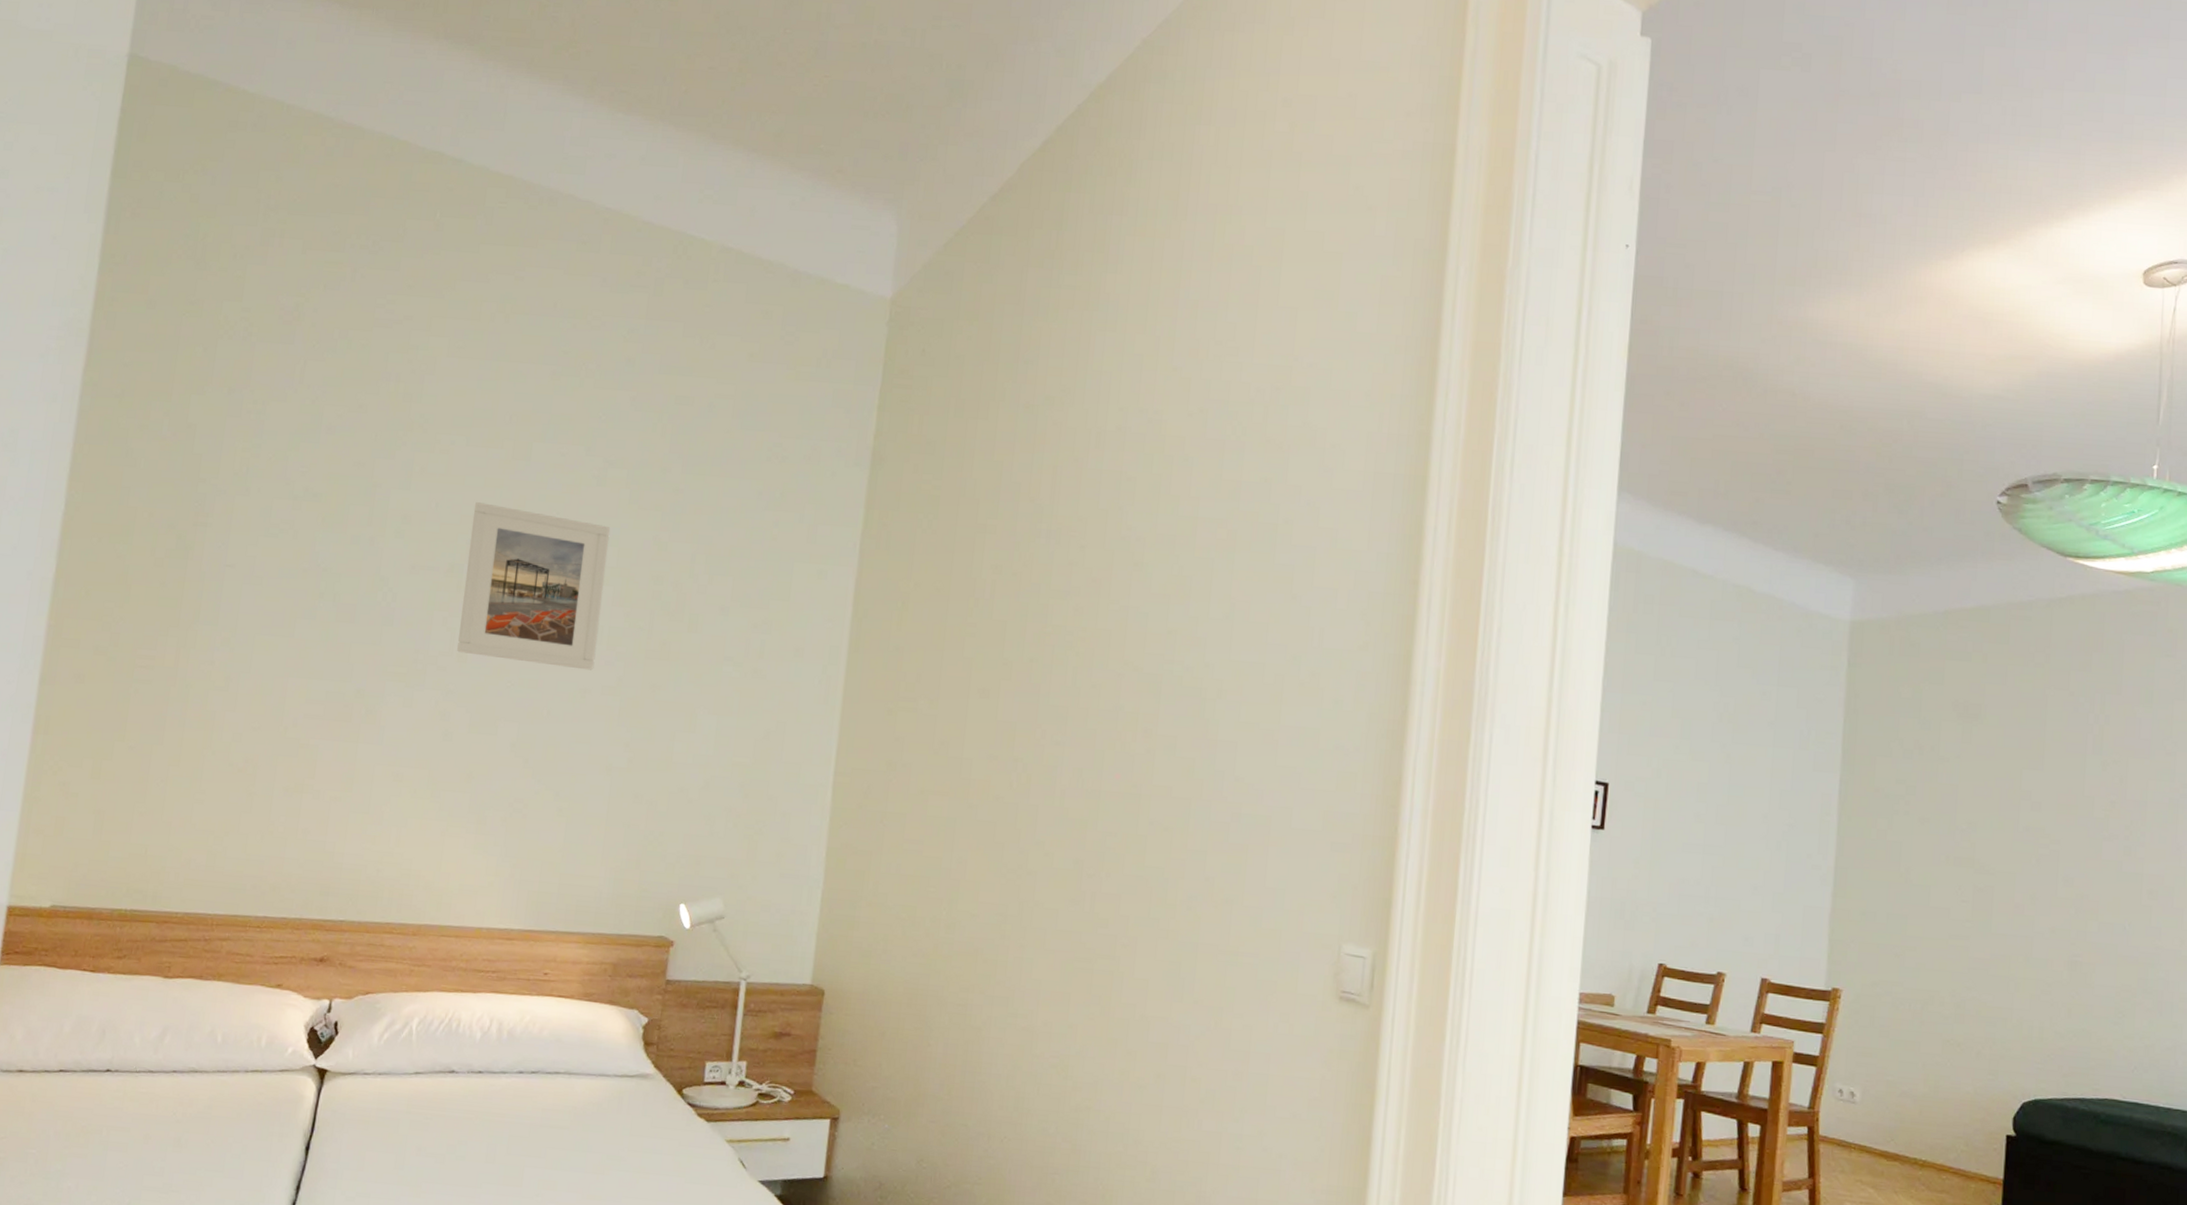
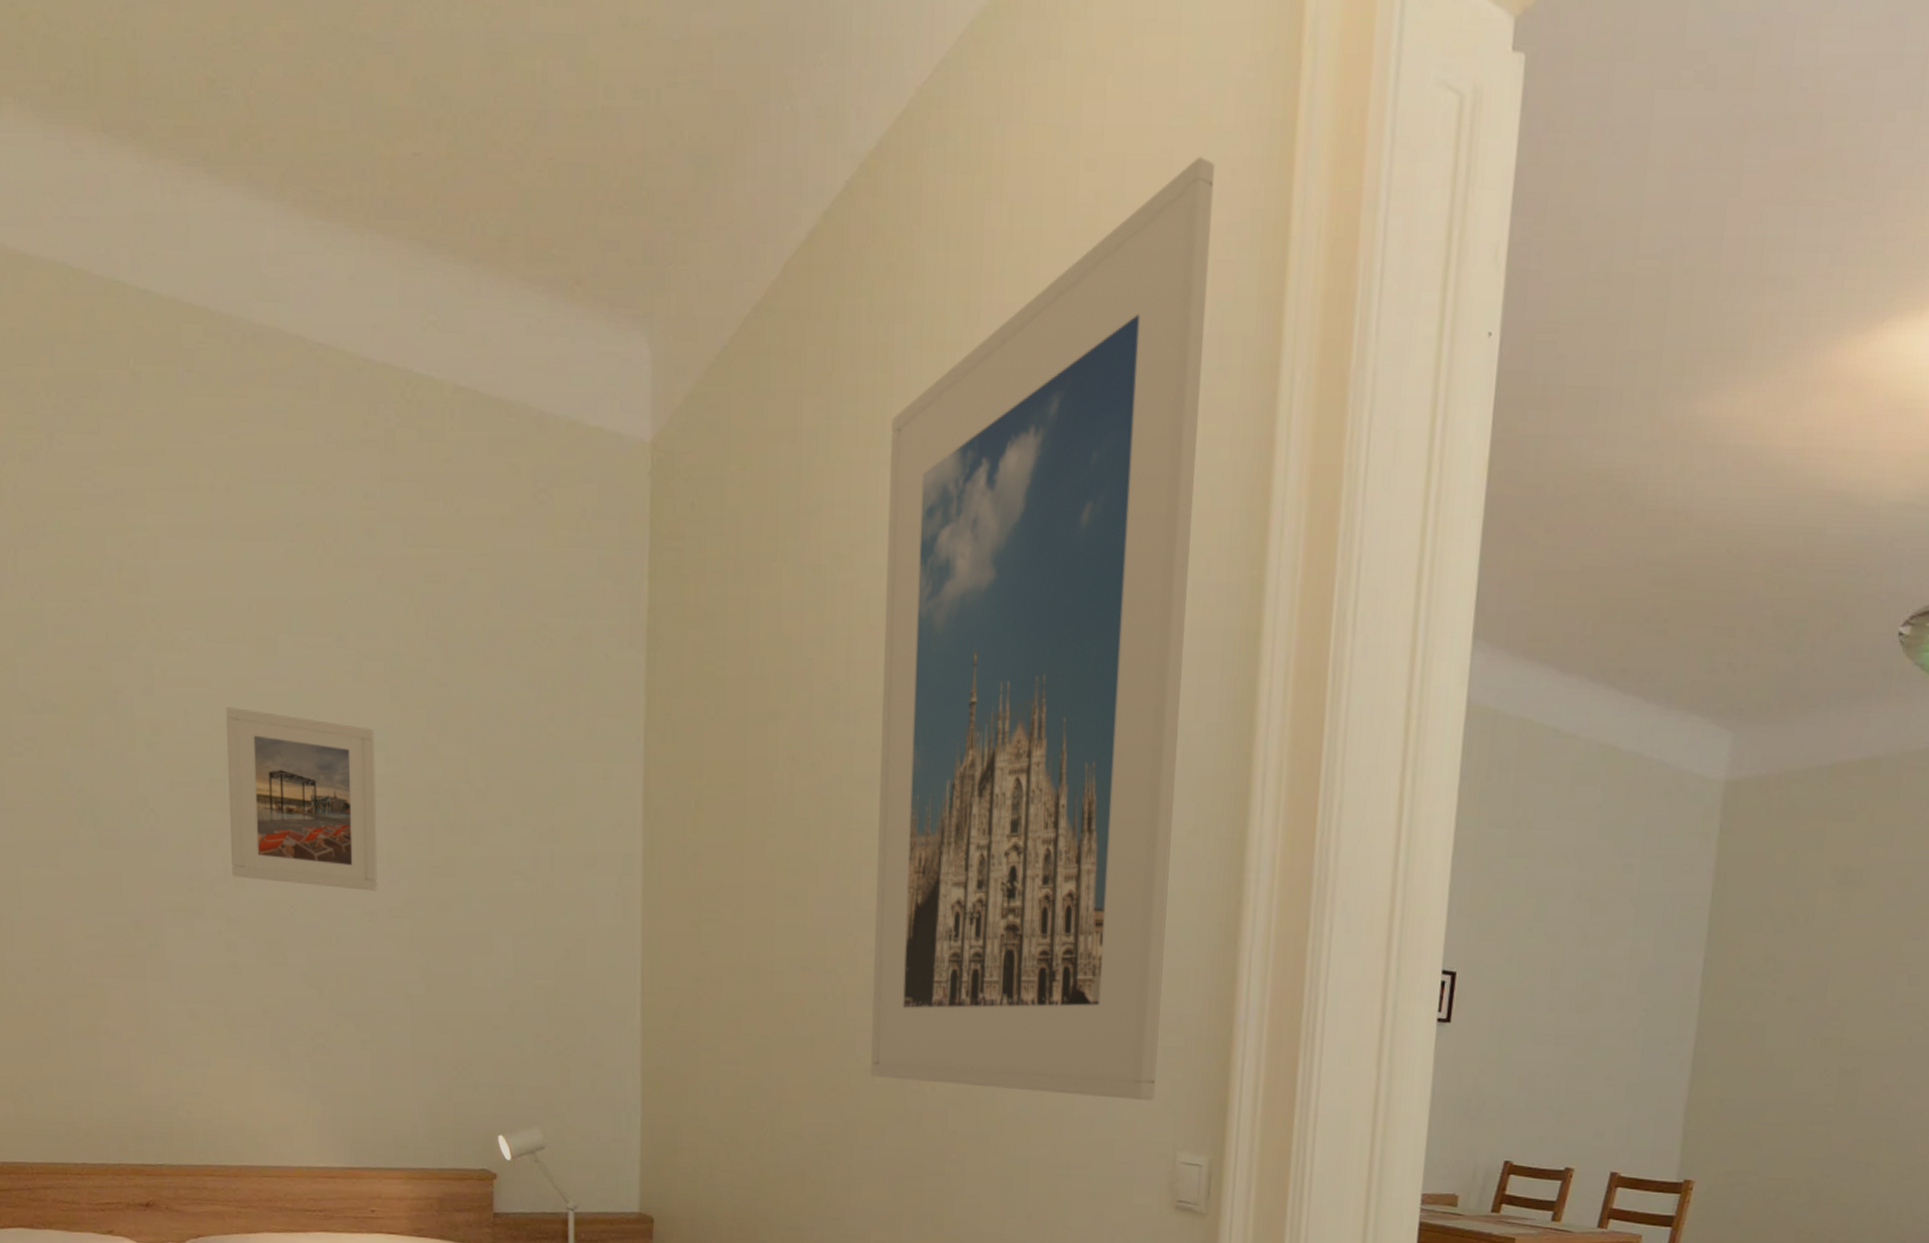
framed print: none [1048,101,1392,893] -> present [871,157,1215,1101]

